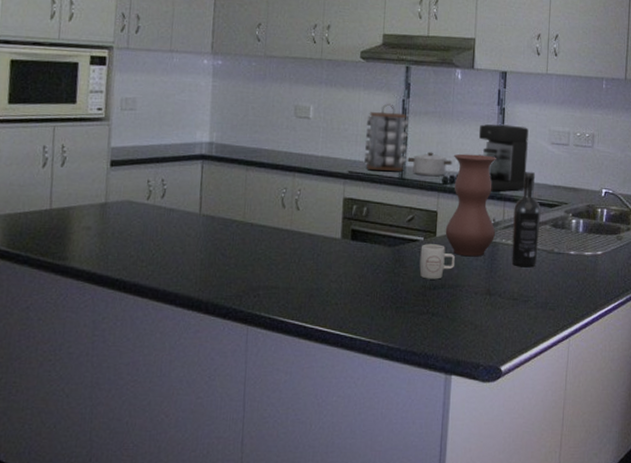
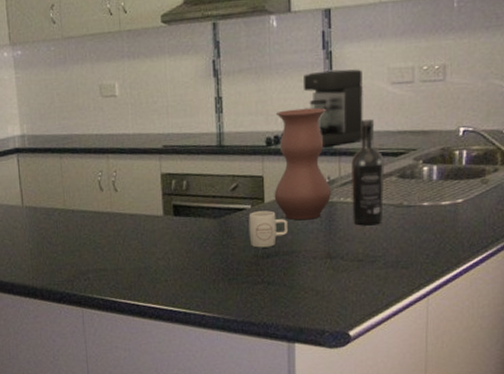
spice rack: present [364,103,408,172] -> none [176,67,223,142]
cooking pot: present [407,152,453,177] -> none [224,113,276,140]

